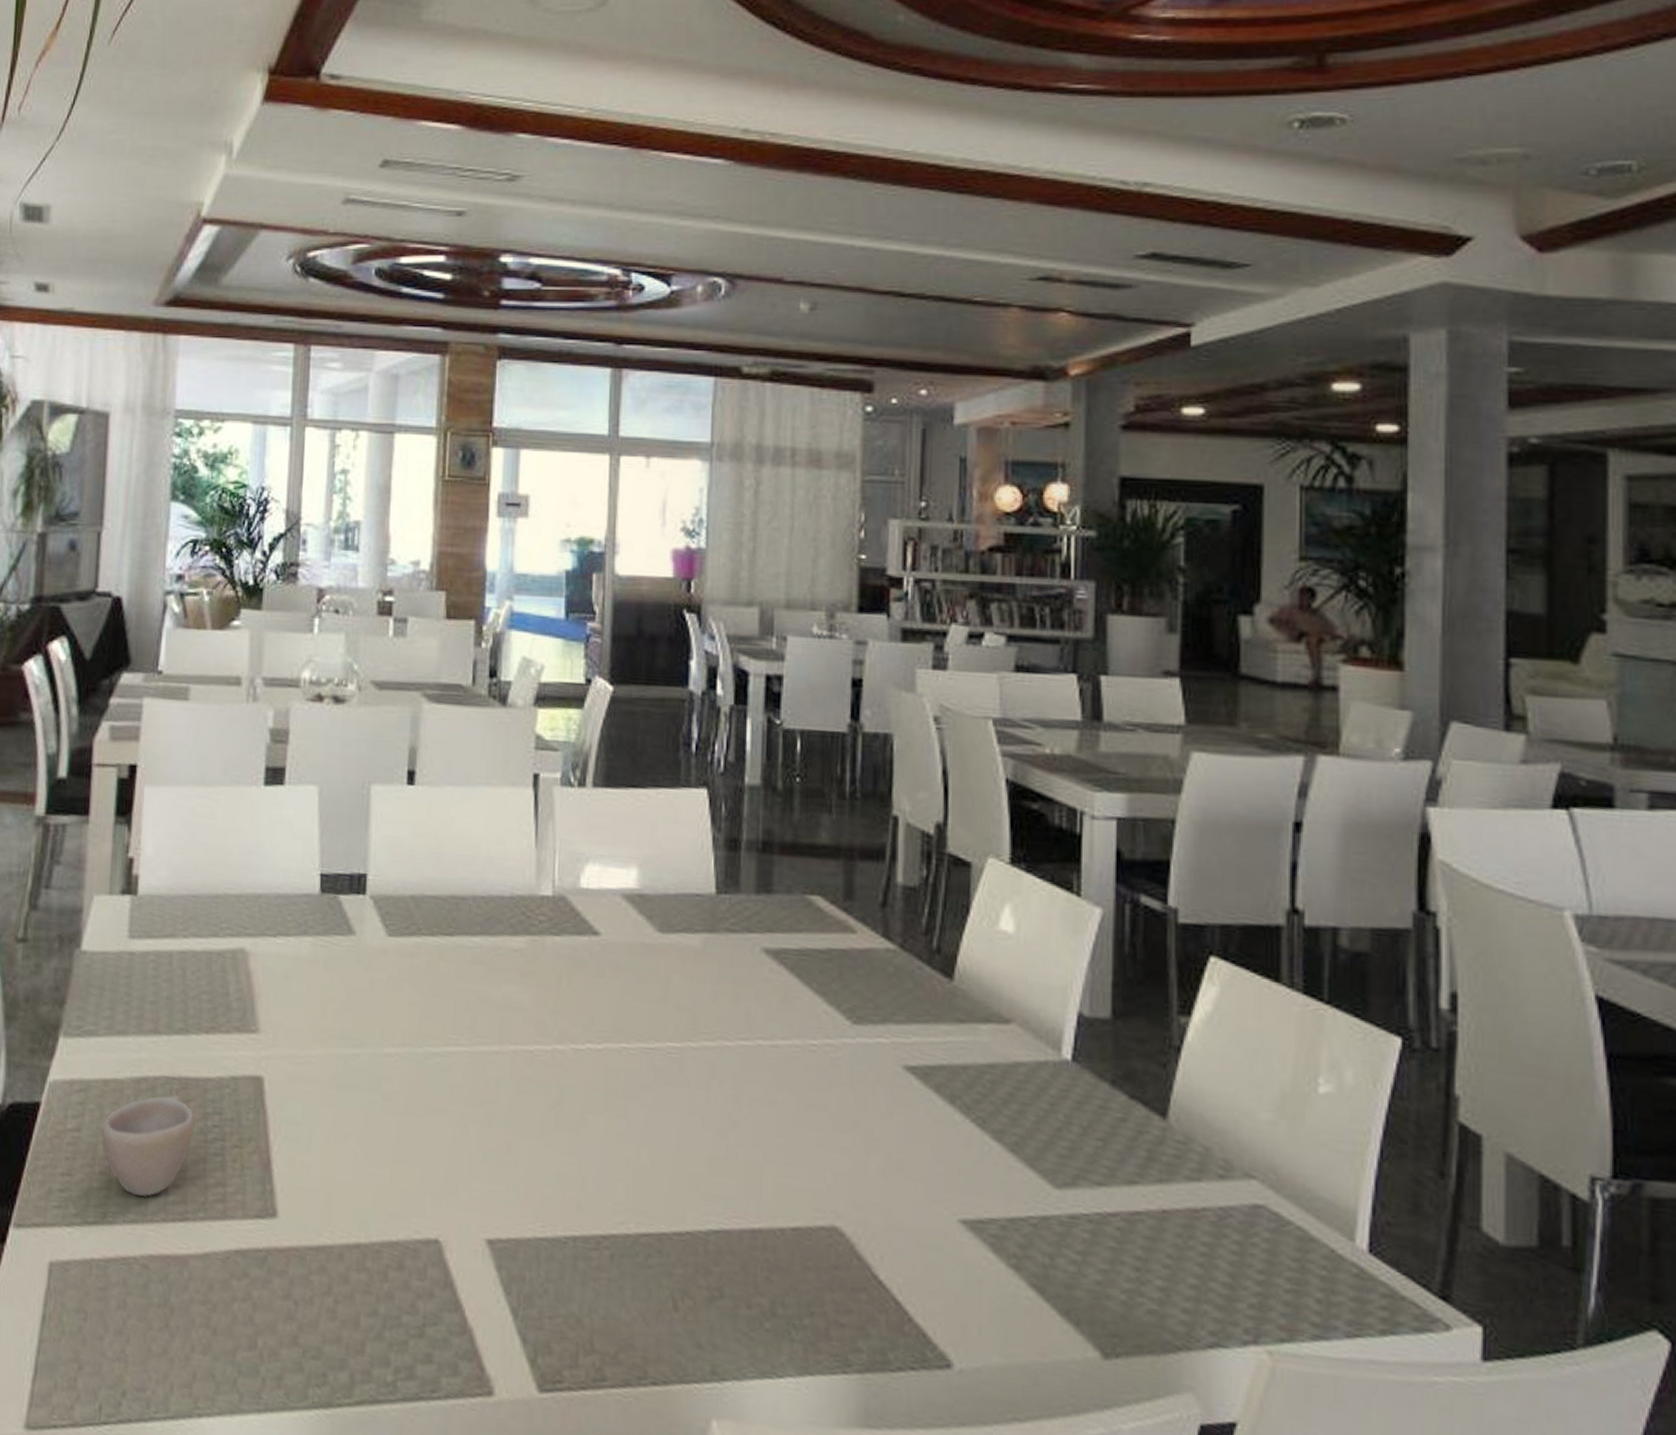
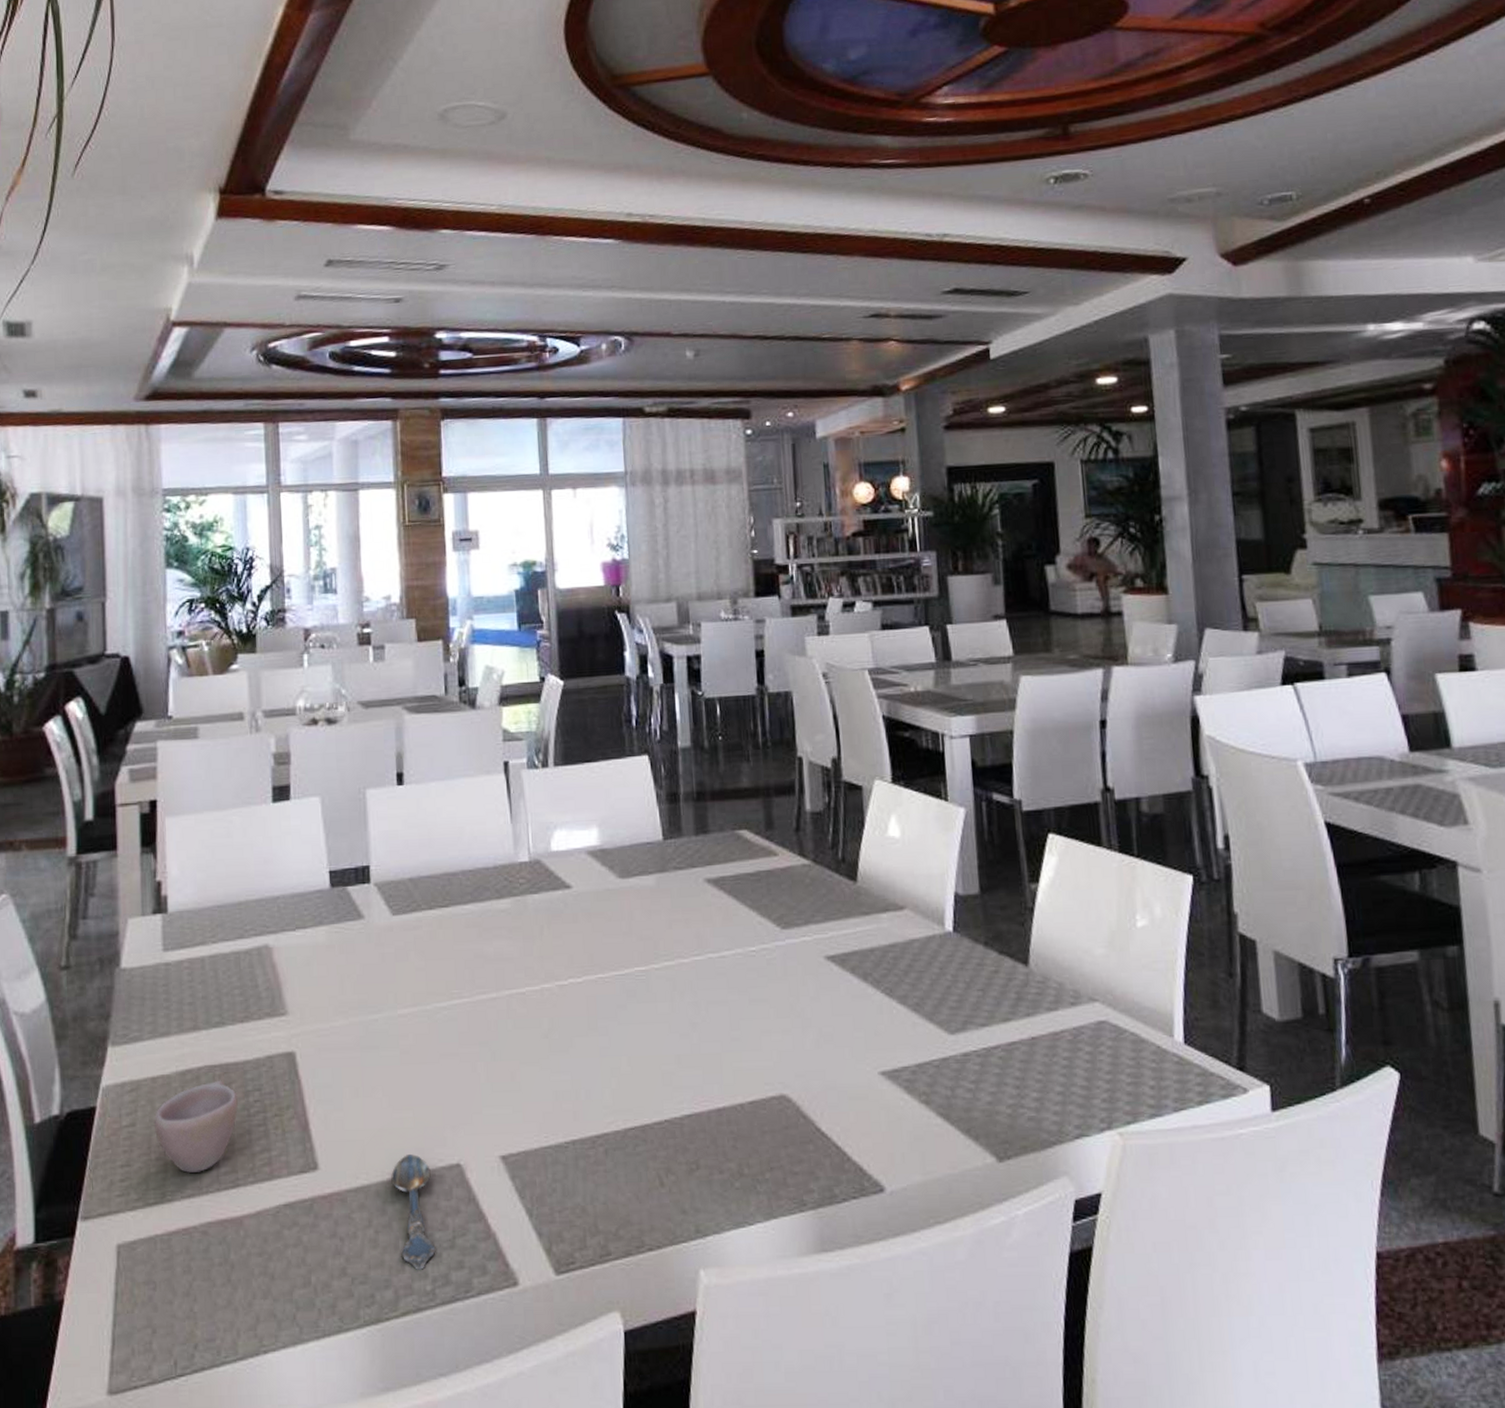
spoon: none [358,1218,404,1356] -> present [391,1154,436,1270]

